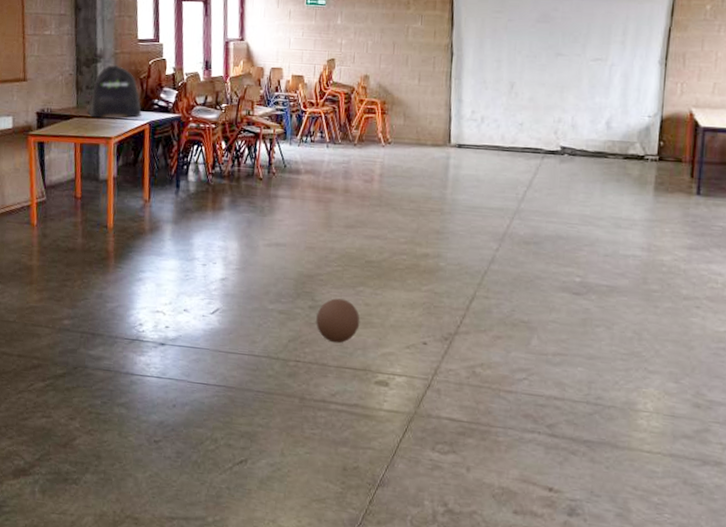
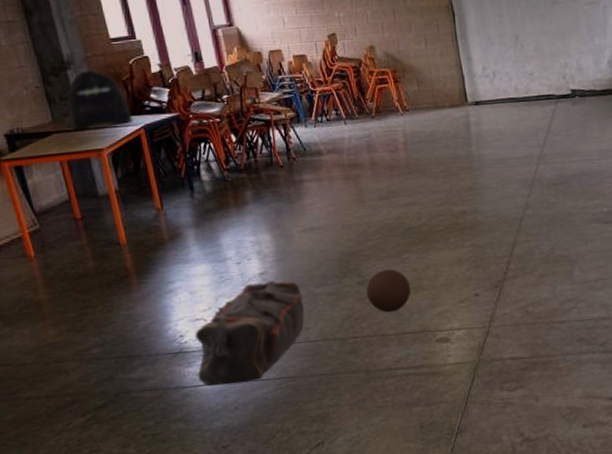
duffel bag: none [147,287,256,383] -> present [195,280,305,385]

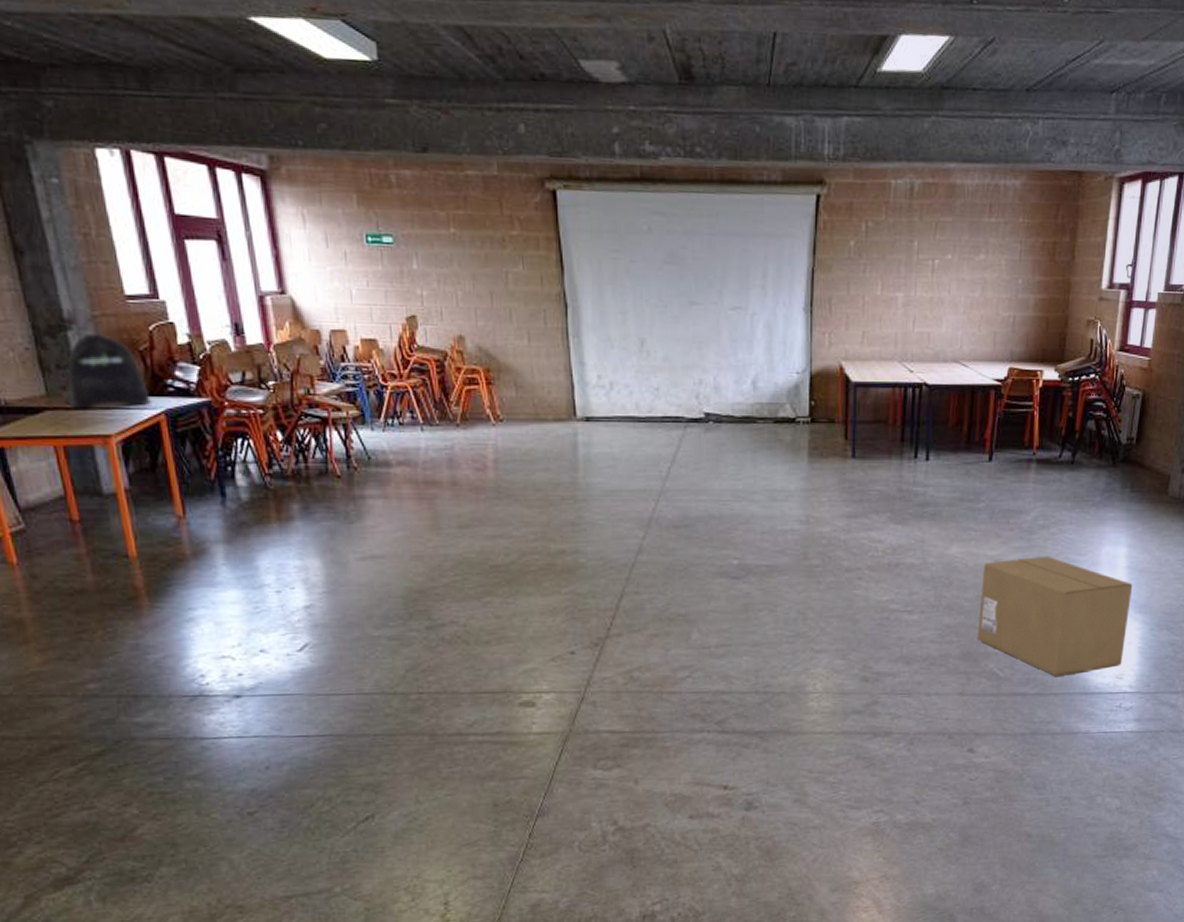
duffel bag: present [195,280,305,385] -> none [219,617,358,738]
ball: present [366,269,411,313] -> none [437,614,492,666]

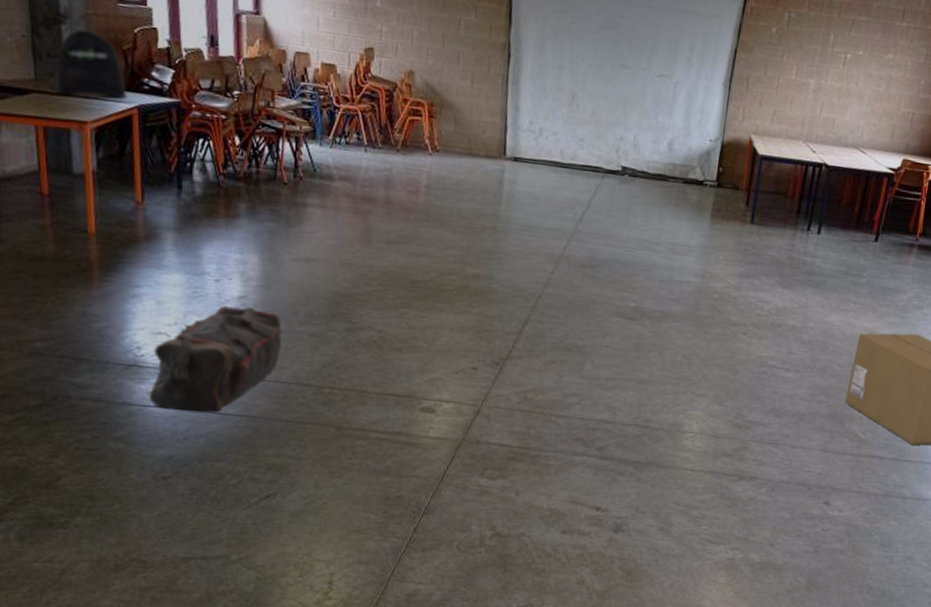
duffel bag: none [219,617,358,738] -> present [149,306,282,413]

